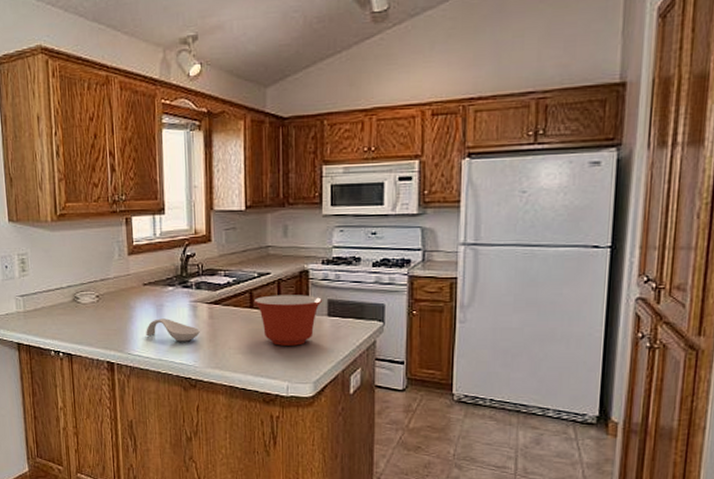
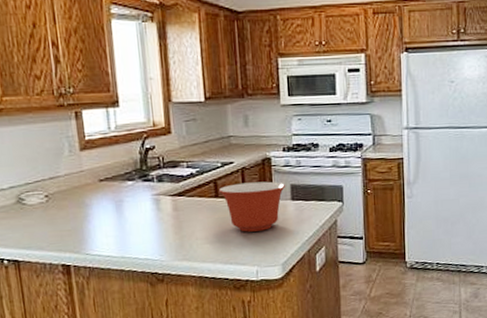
spoon rest: present [146,319,200,342] -> none [105,214,165,237]

